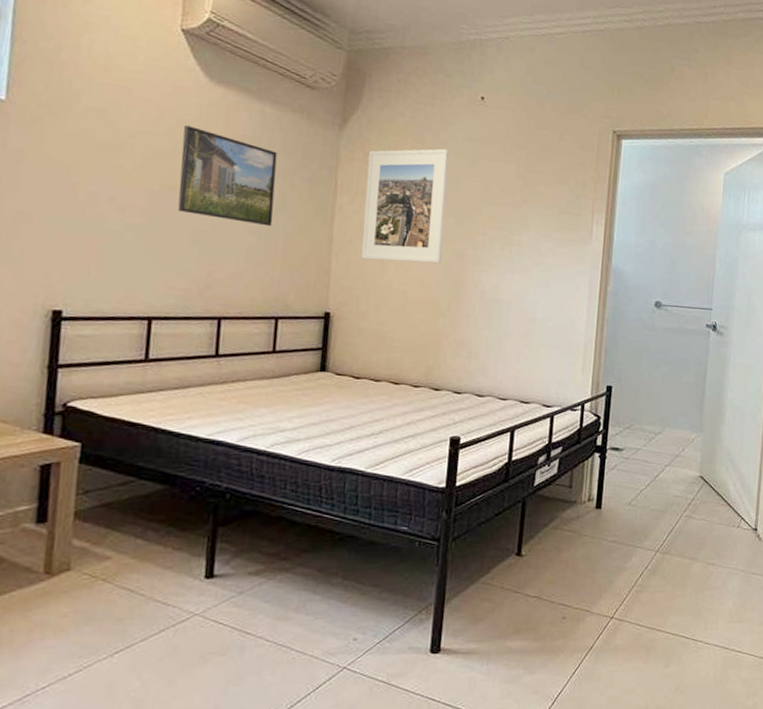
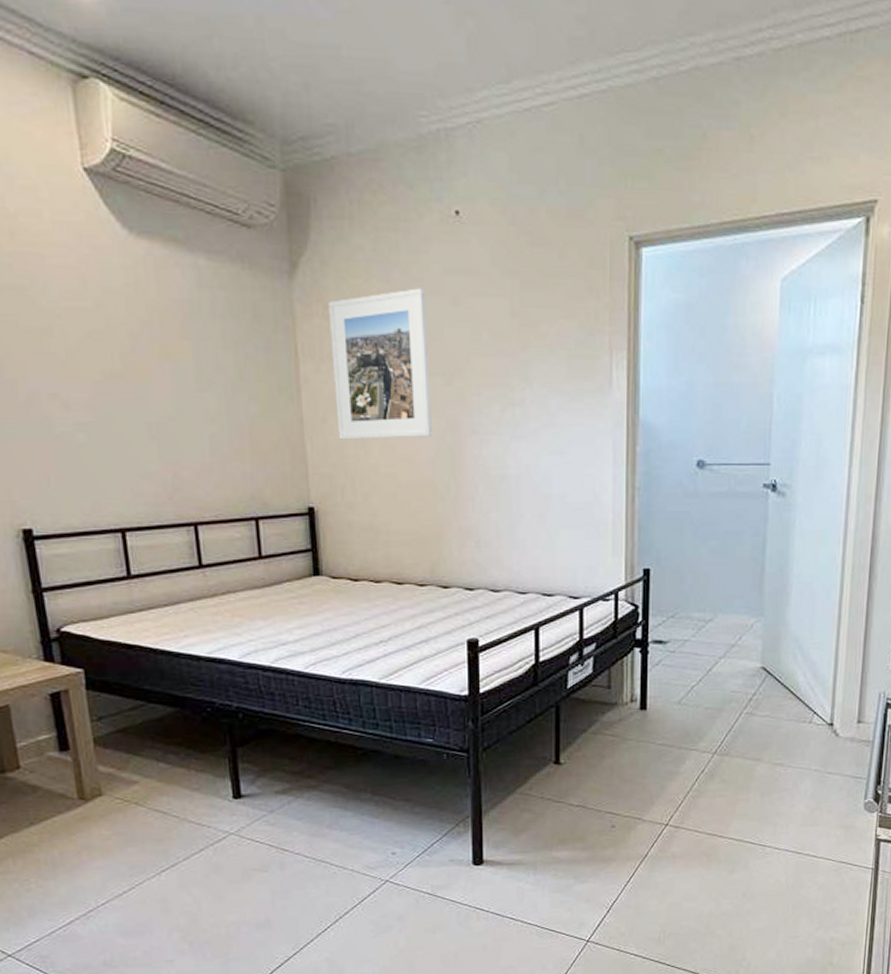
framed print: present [177,125,278,227] -> none [113,295,232,411]

